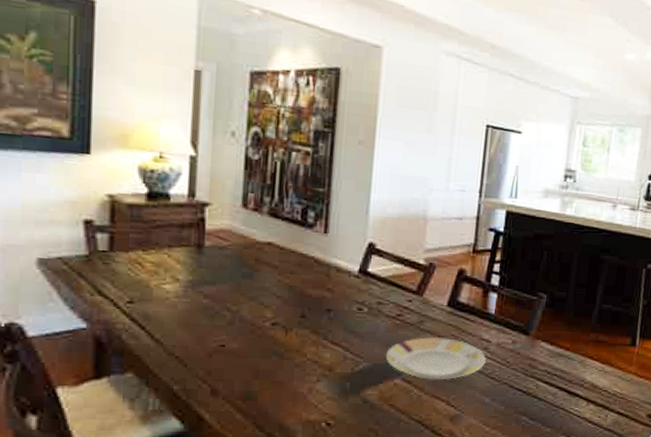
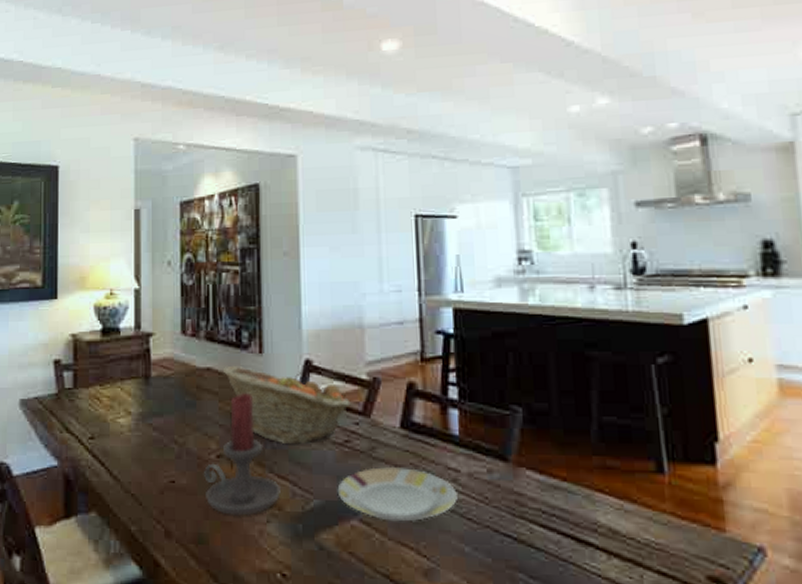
candle holder: none [257,268,333,376] -> present [204,393,281,516]
fruit basket: none [284,242,407,316] -> present [222,365,351,444]

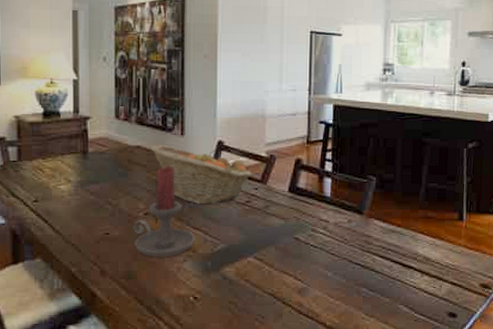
plate: present [337,466,458,522] -> none [239,219,326,258]

